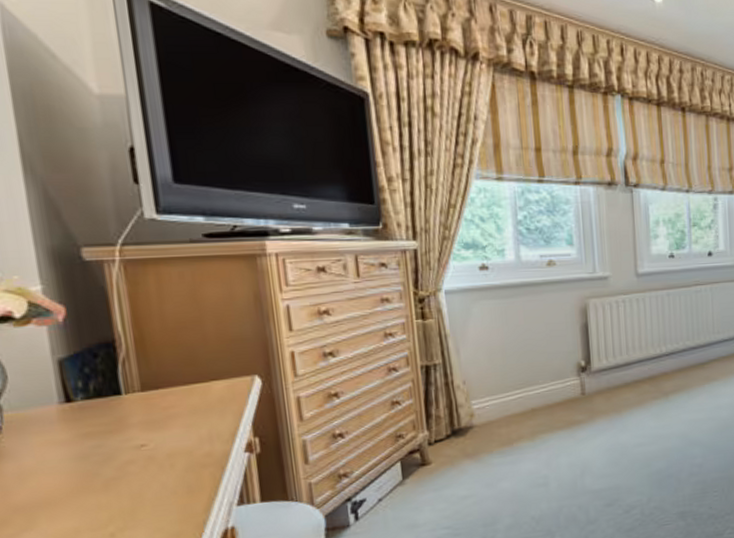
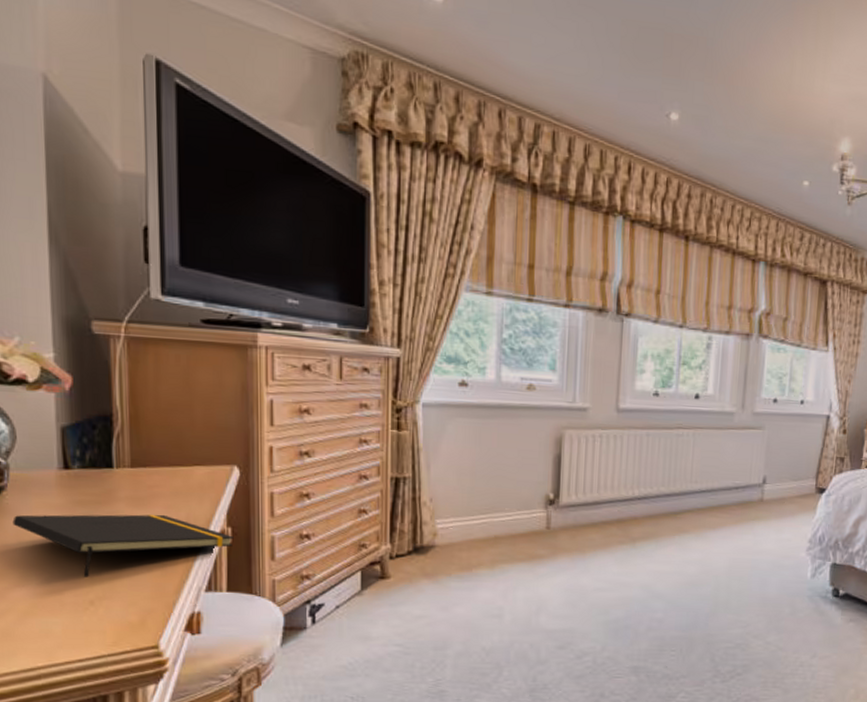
notepad: none [12,434,262,511] -> present [12,514,234,577]

